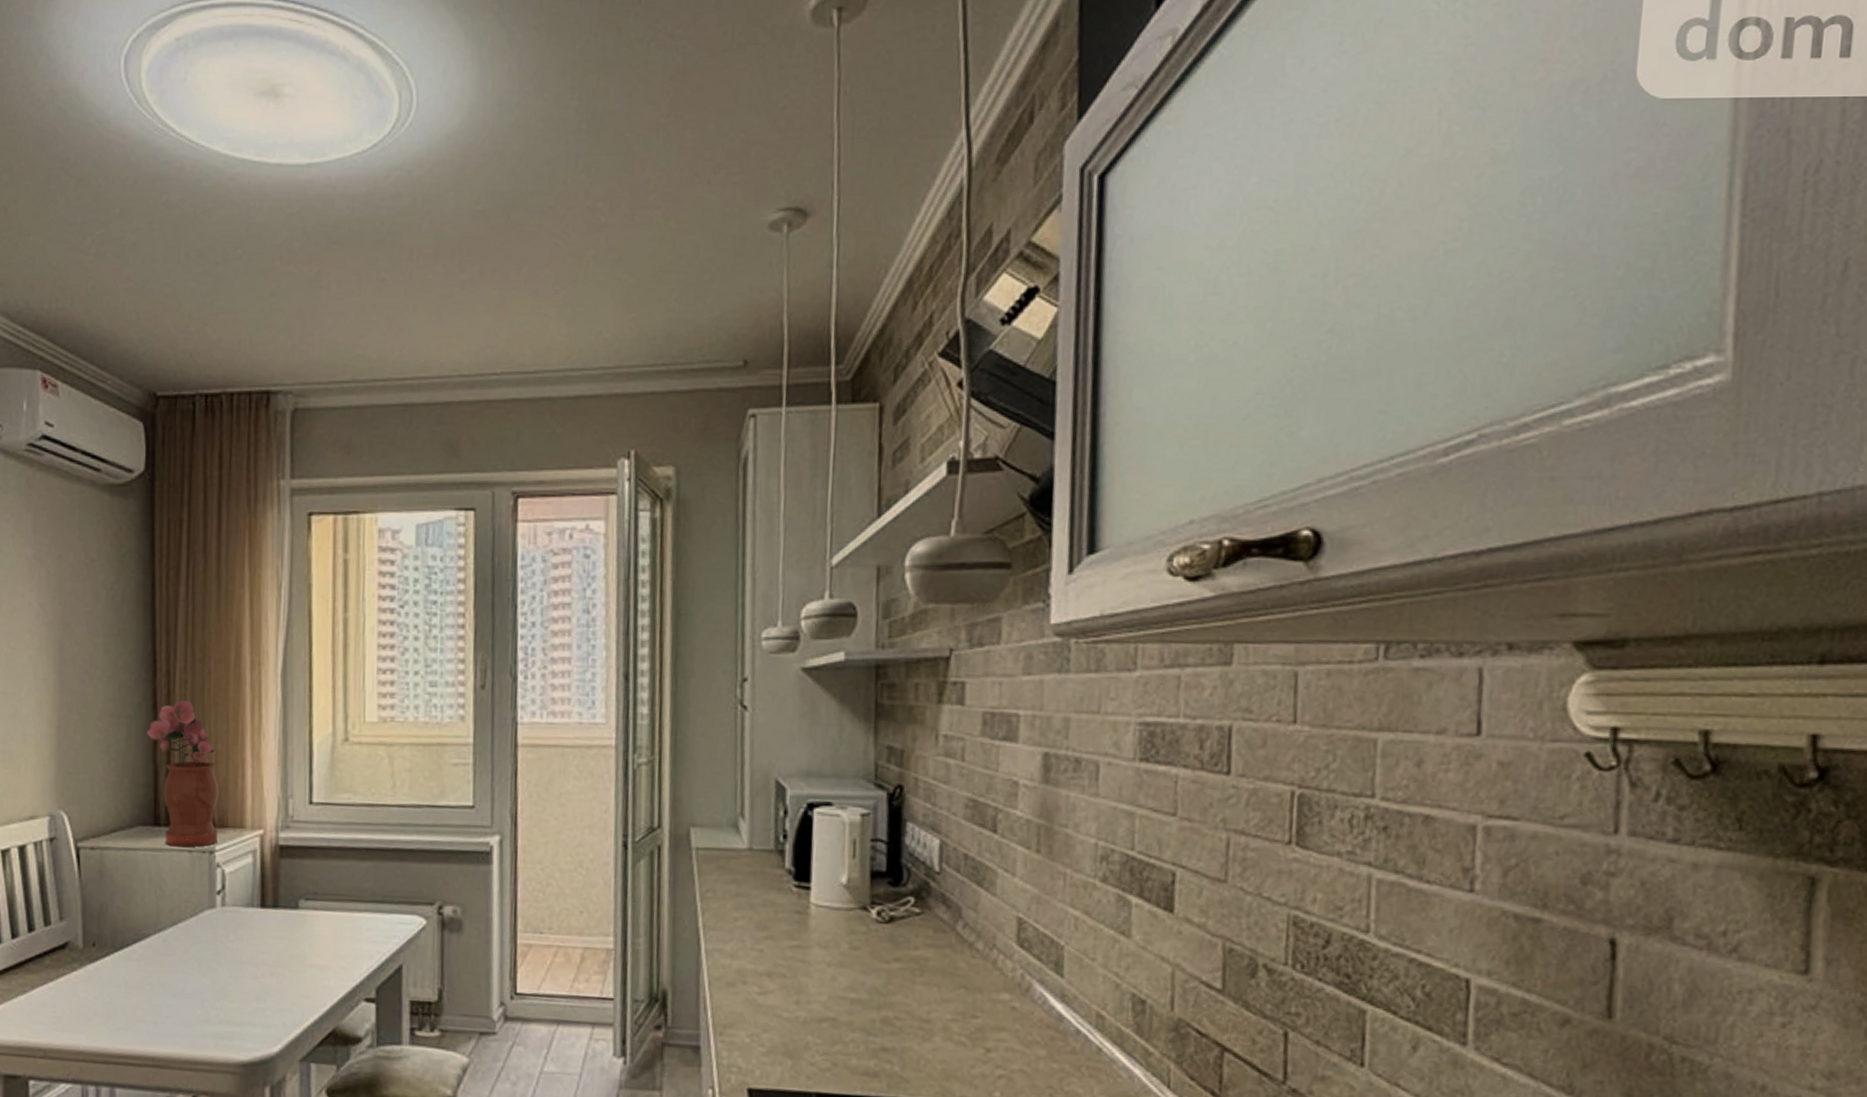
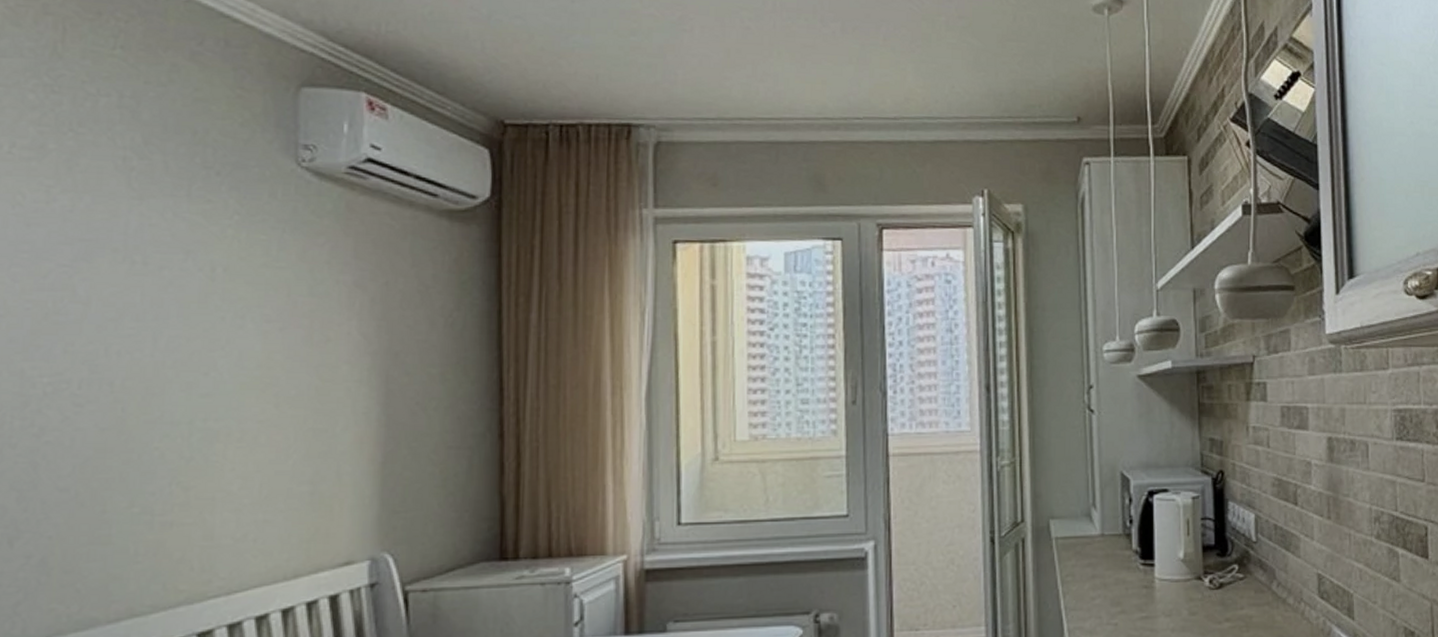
potted flower: present [147,700,219,848] -> none [492,428,577,581]

